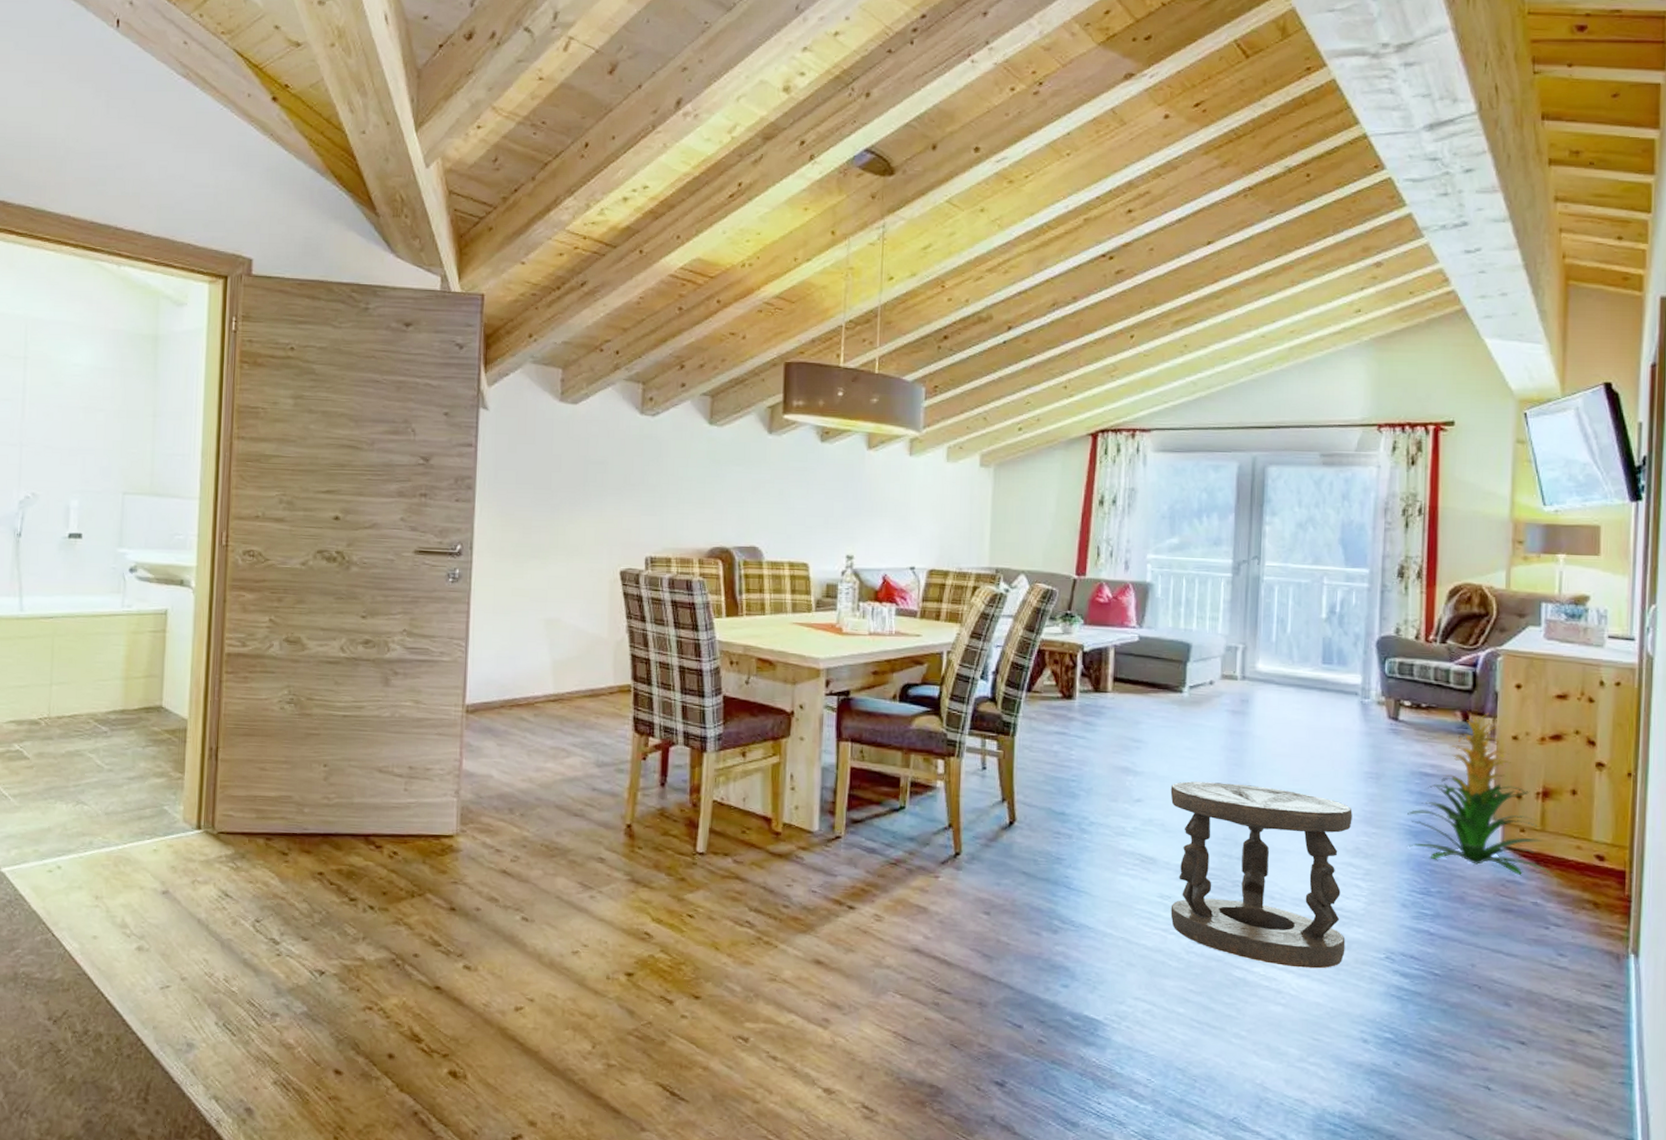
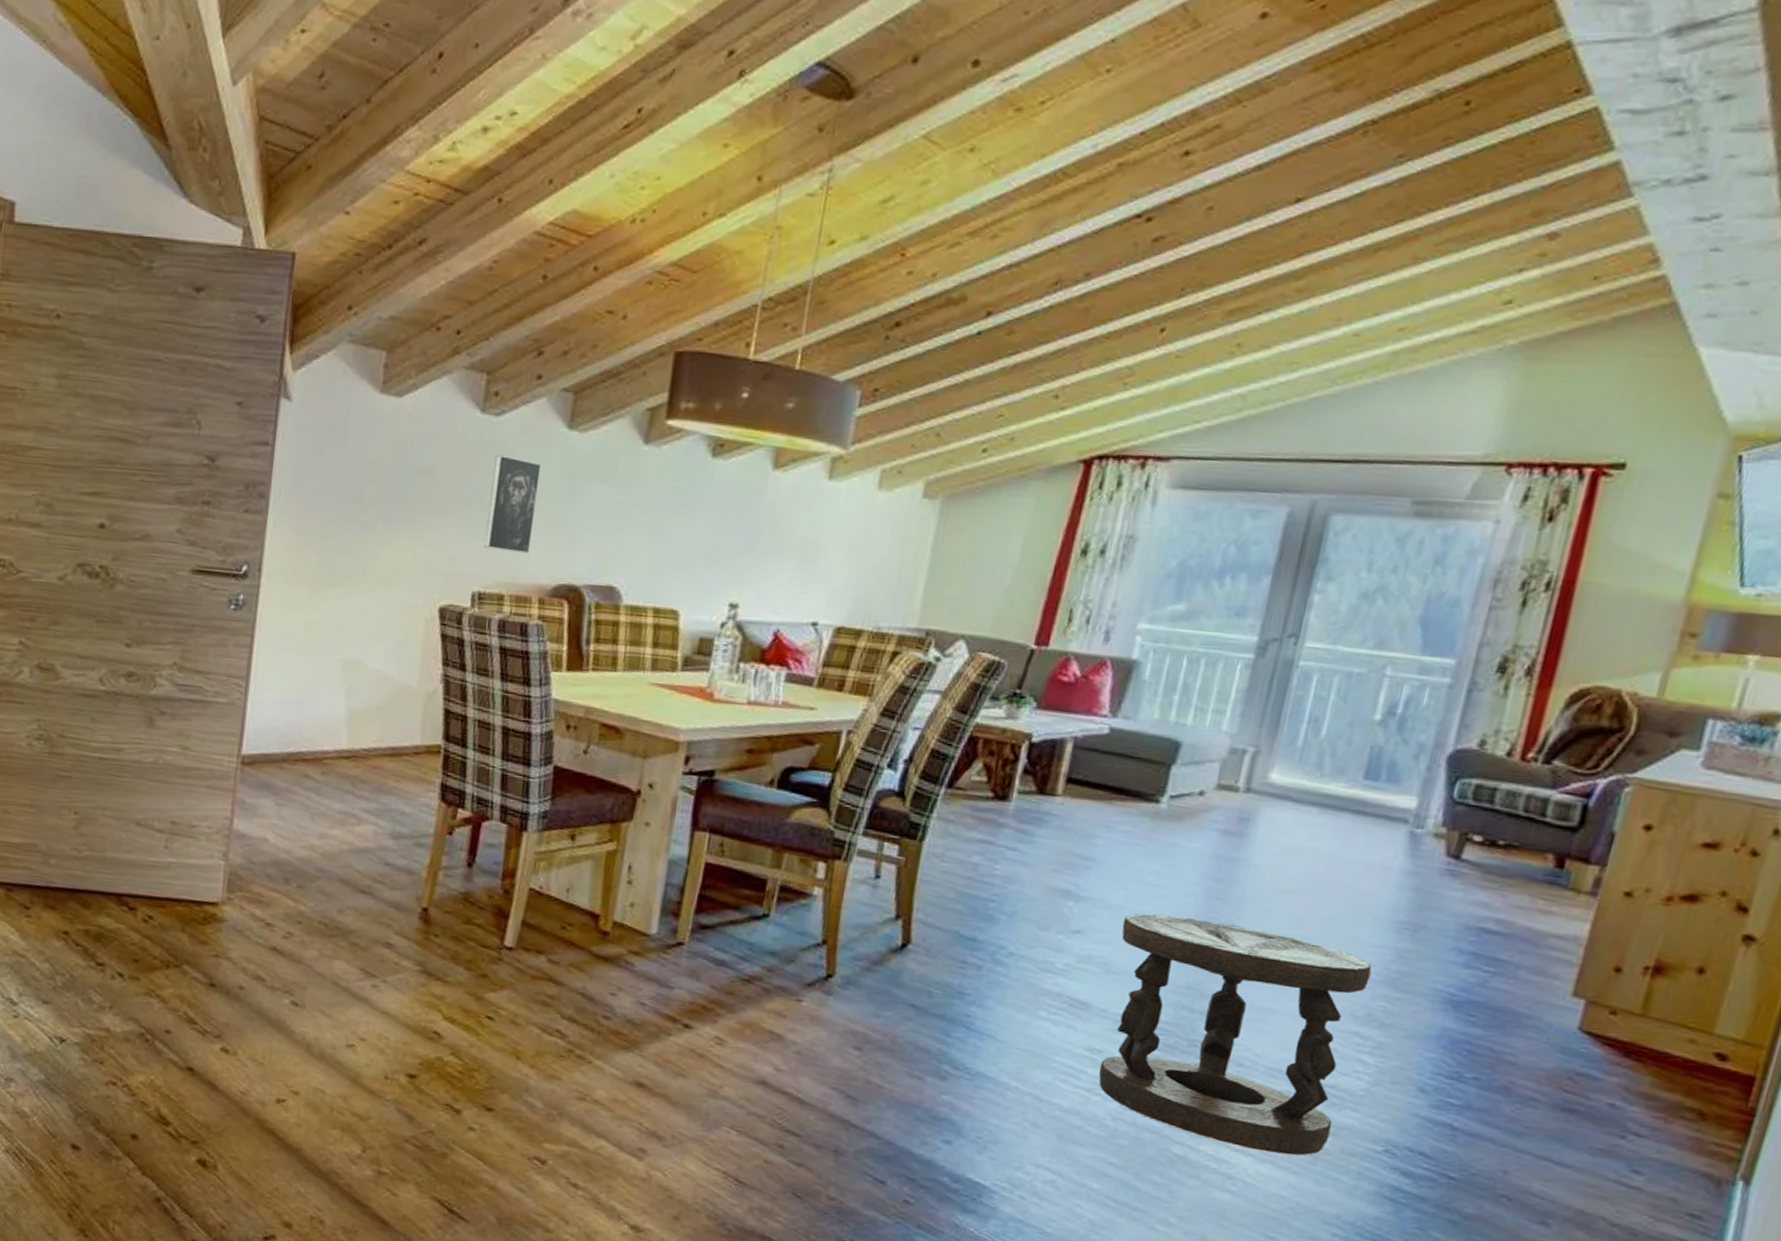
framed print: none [651,446,691,524] -> present [483,454,541,554]
indoor plant: present [1407,711,1551,875] -> none [1444,855,1644,1071]

